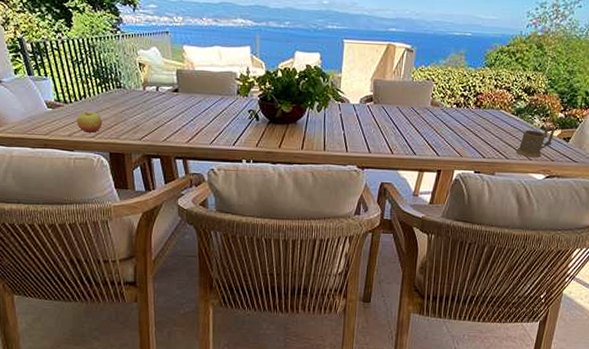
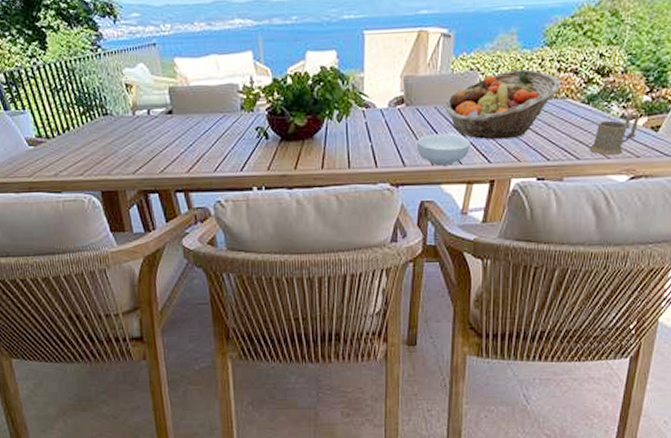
apple: present [76,112,103,133] -> none [61,146,91,170]
cereal bowl: none [381,128,424,155] -> present [417,133,471,166]
fruit basket: none [404,83,497,138] -> present [443,69,562,140]

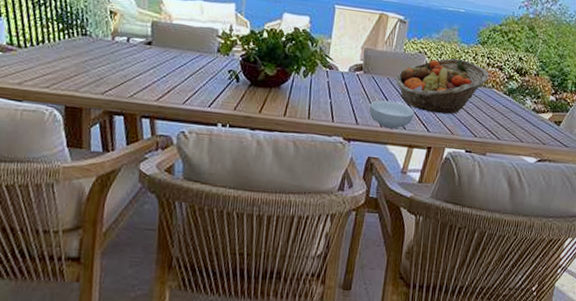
mug: present [589,113,640,156] -> none [507,108,547,141]

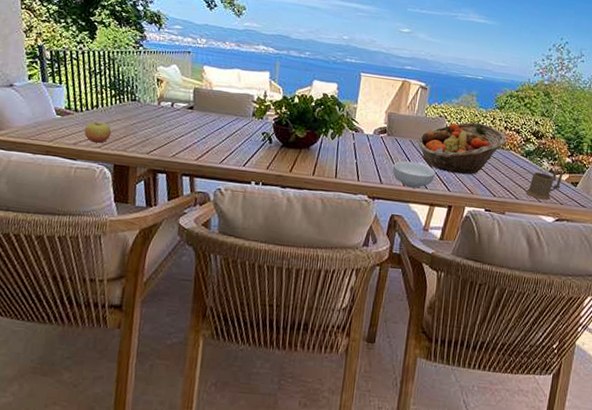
apple: none [29,58,61,83] -> present [84,121,112,143]
mug: none [507,108,547,141] -> present [525,169,563,201]

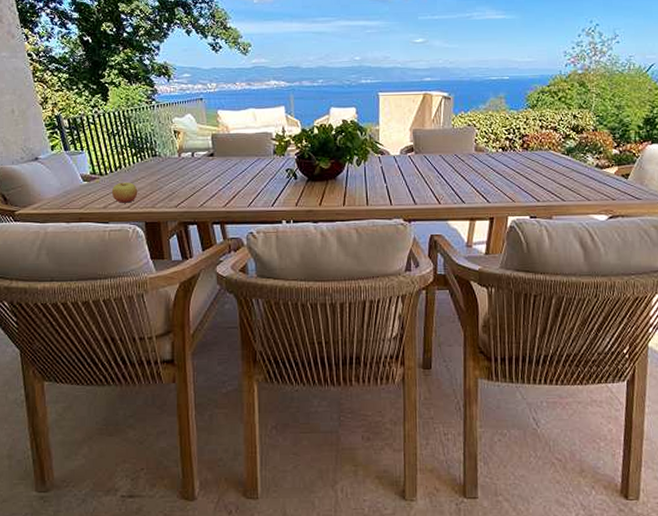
cereal bowl: present [393,160,436,188] -> none [426,177,472,204]
fruit basket: present [417,122,507,175] -> none [447,126,545,183]
mug: present [525,169,563,201] -> none [572,163,612,198]

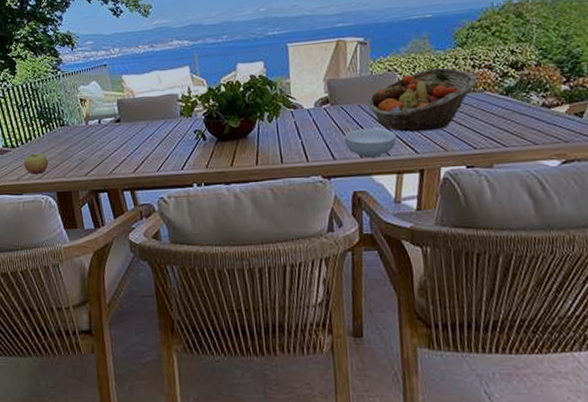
cereal bowl: none [426,177,472,204] -> present [344,128,397,158]
fruit basket: none [447,126,545,183] -> present [366,68,478,132]

